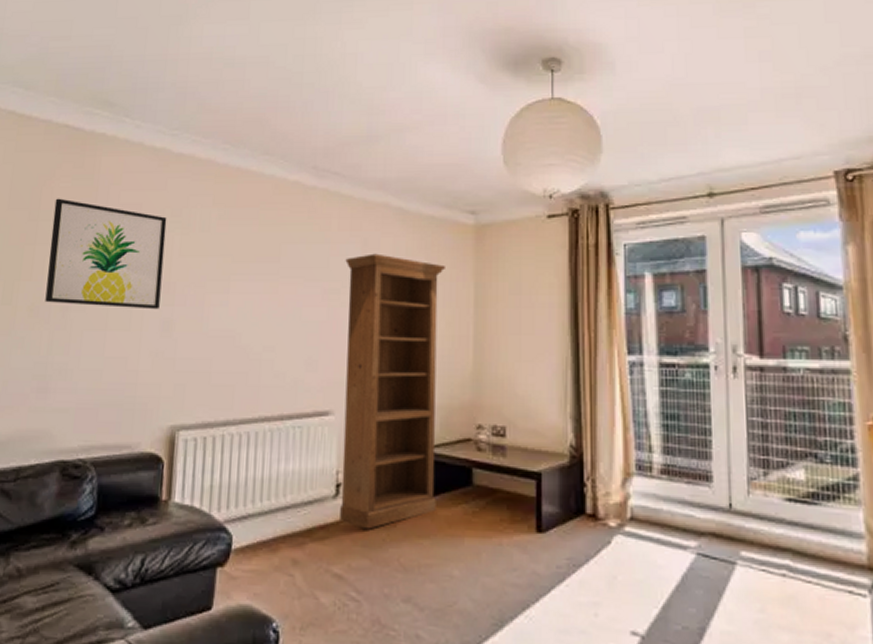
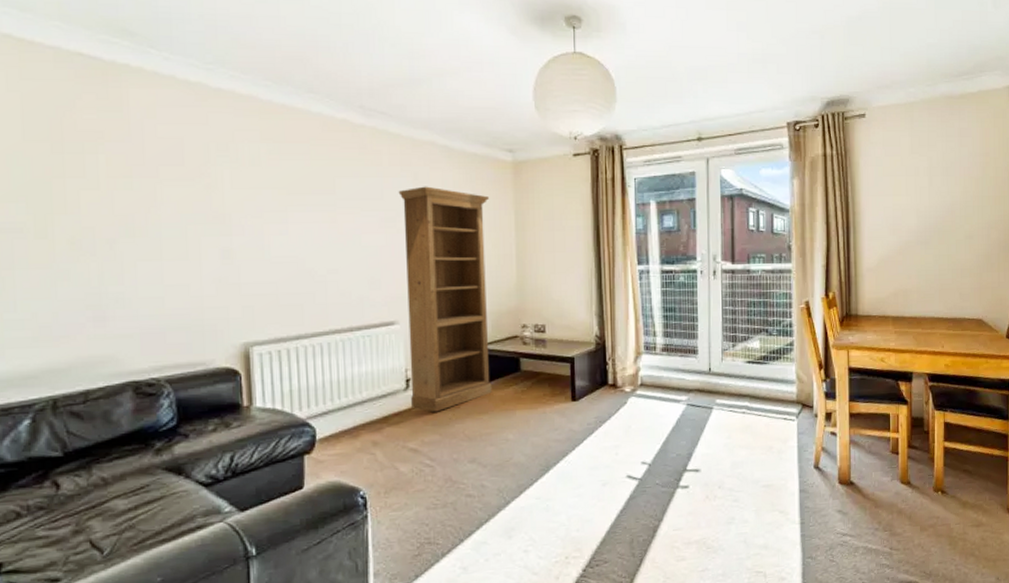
wall art: present [45,198,167,310] -> none [80,130,217,240]

